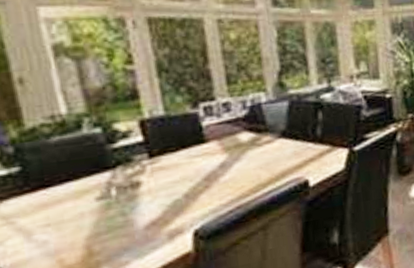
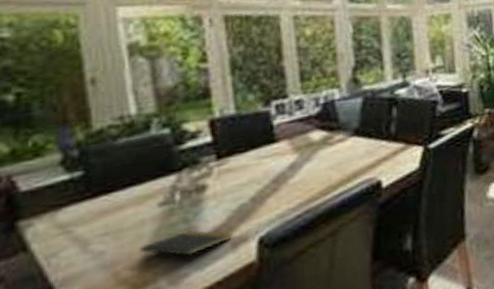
notepad: none [81,223,170,252] -> present [139,230,234,263]

